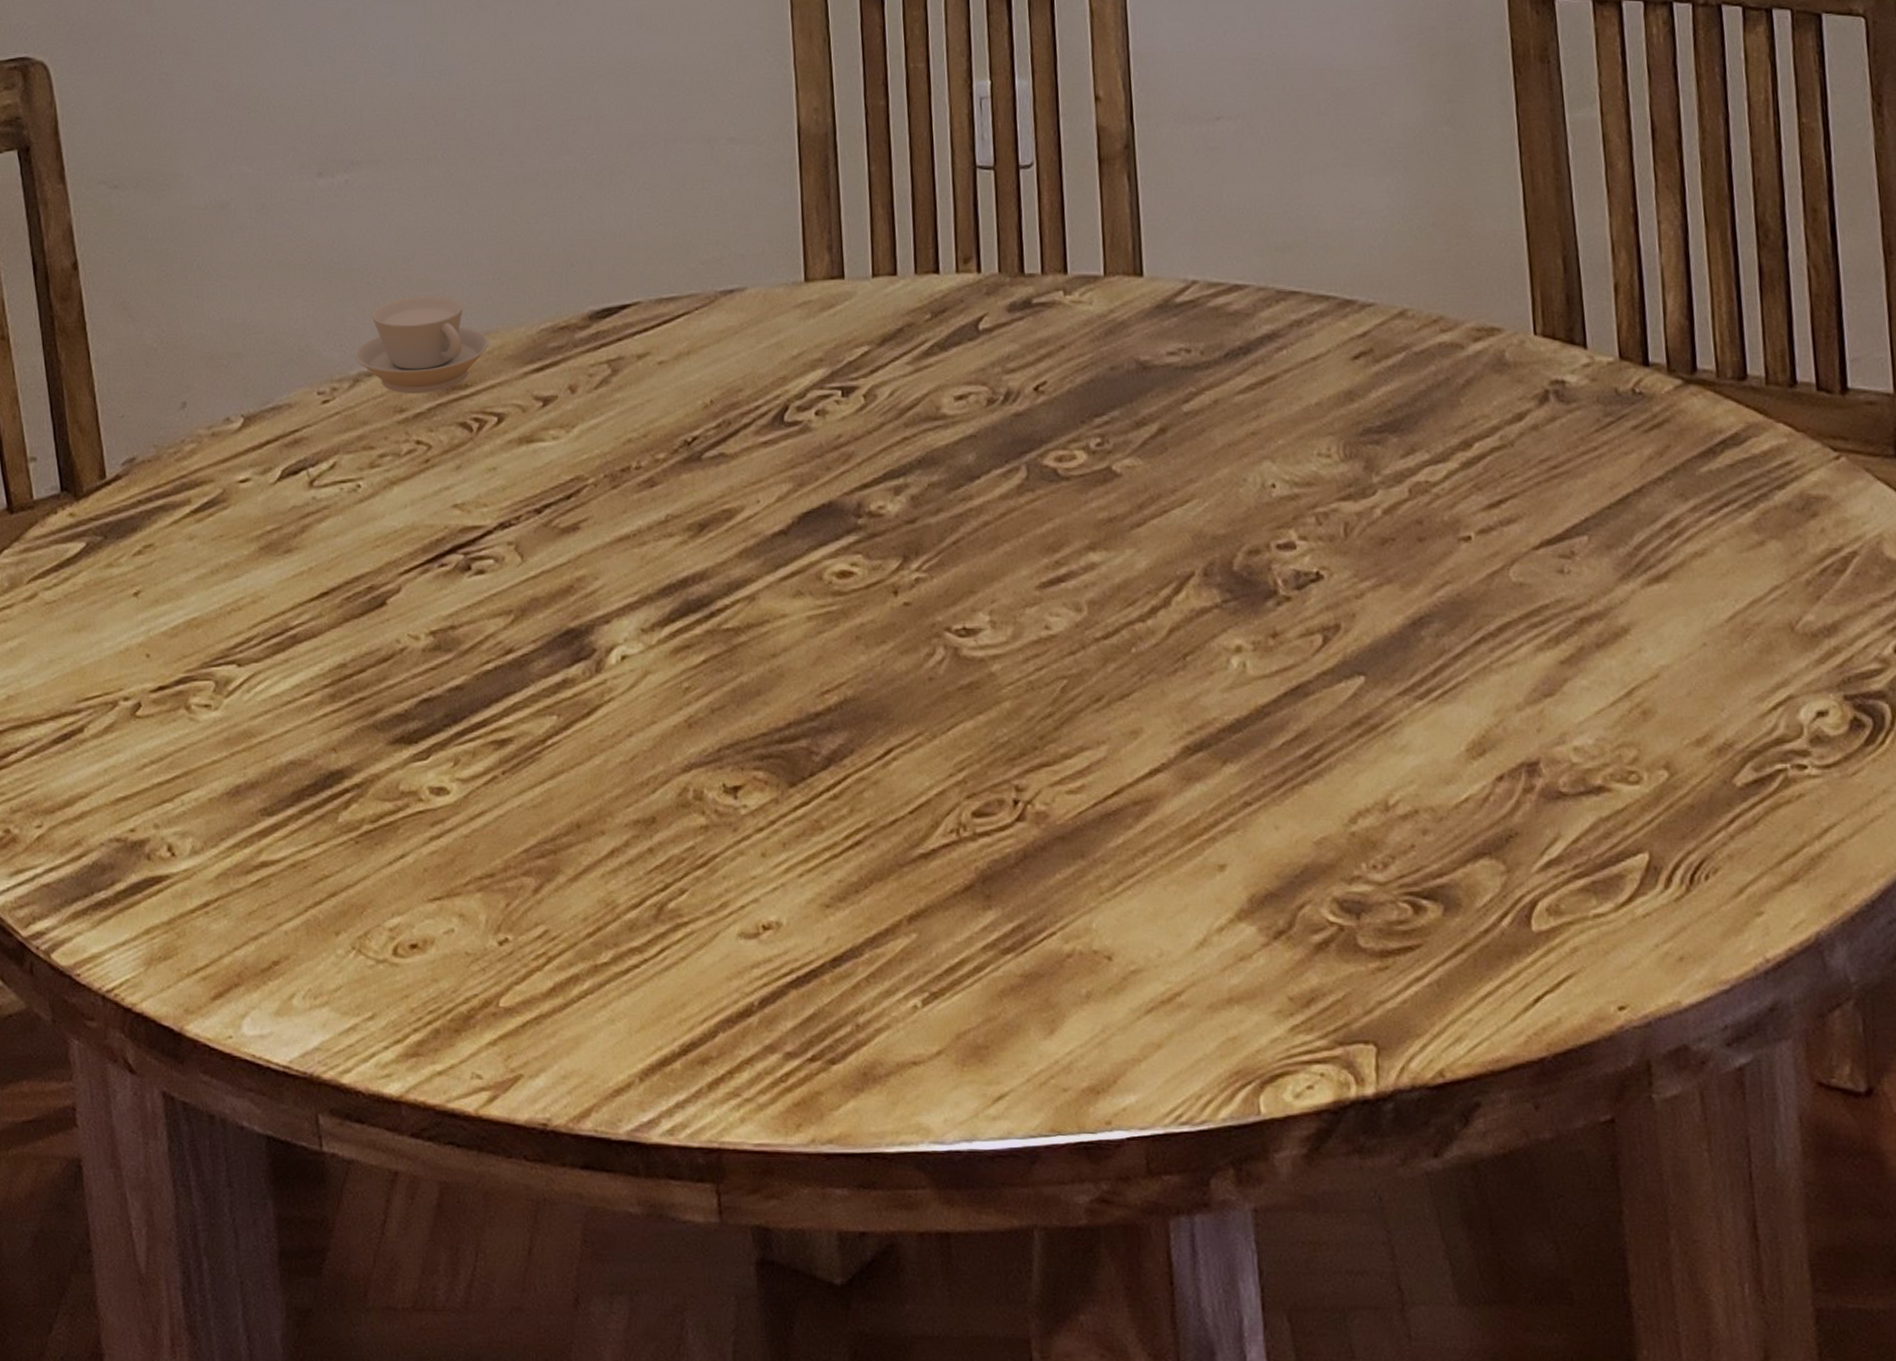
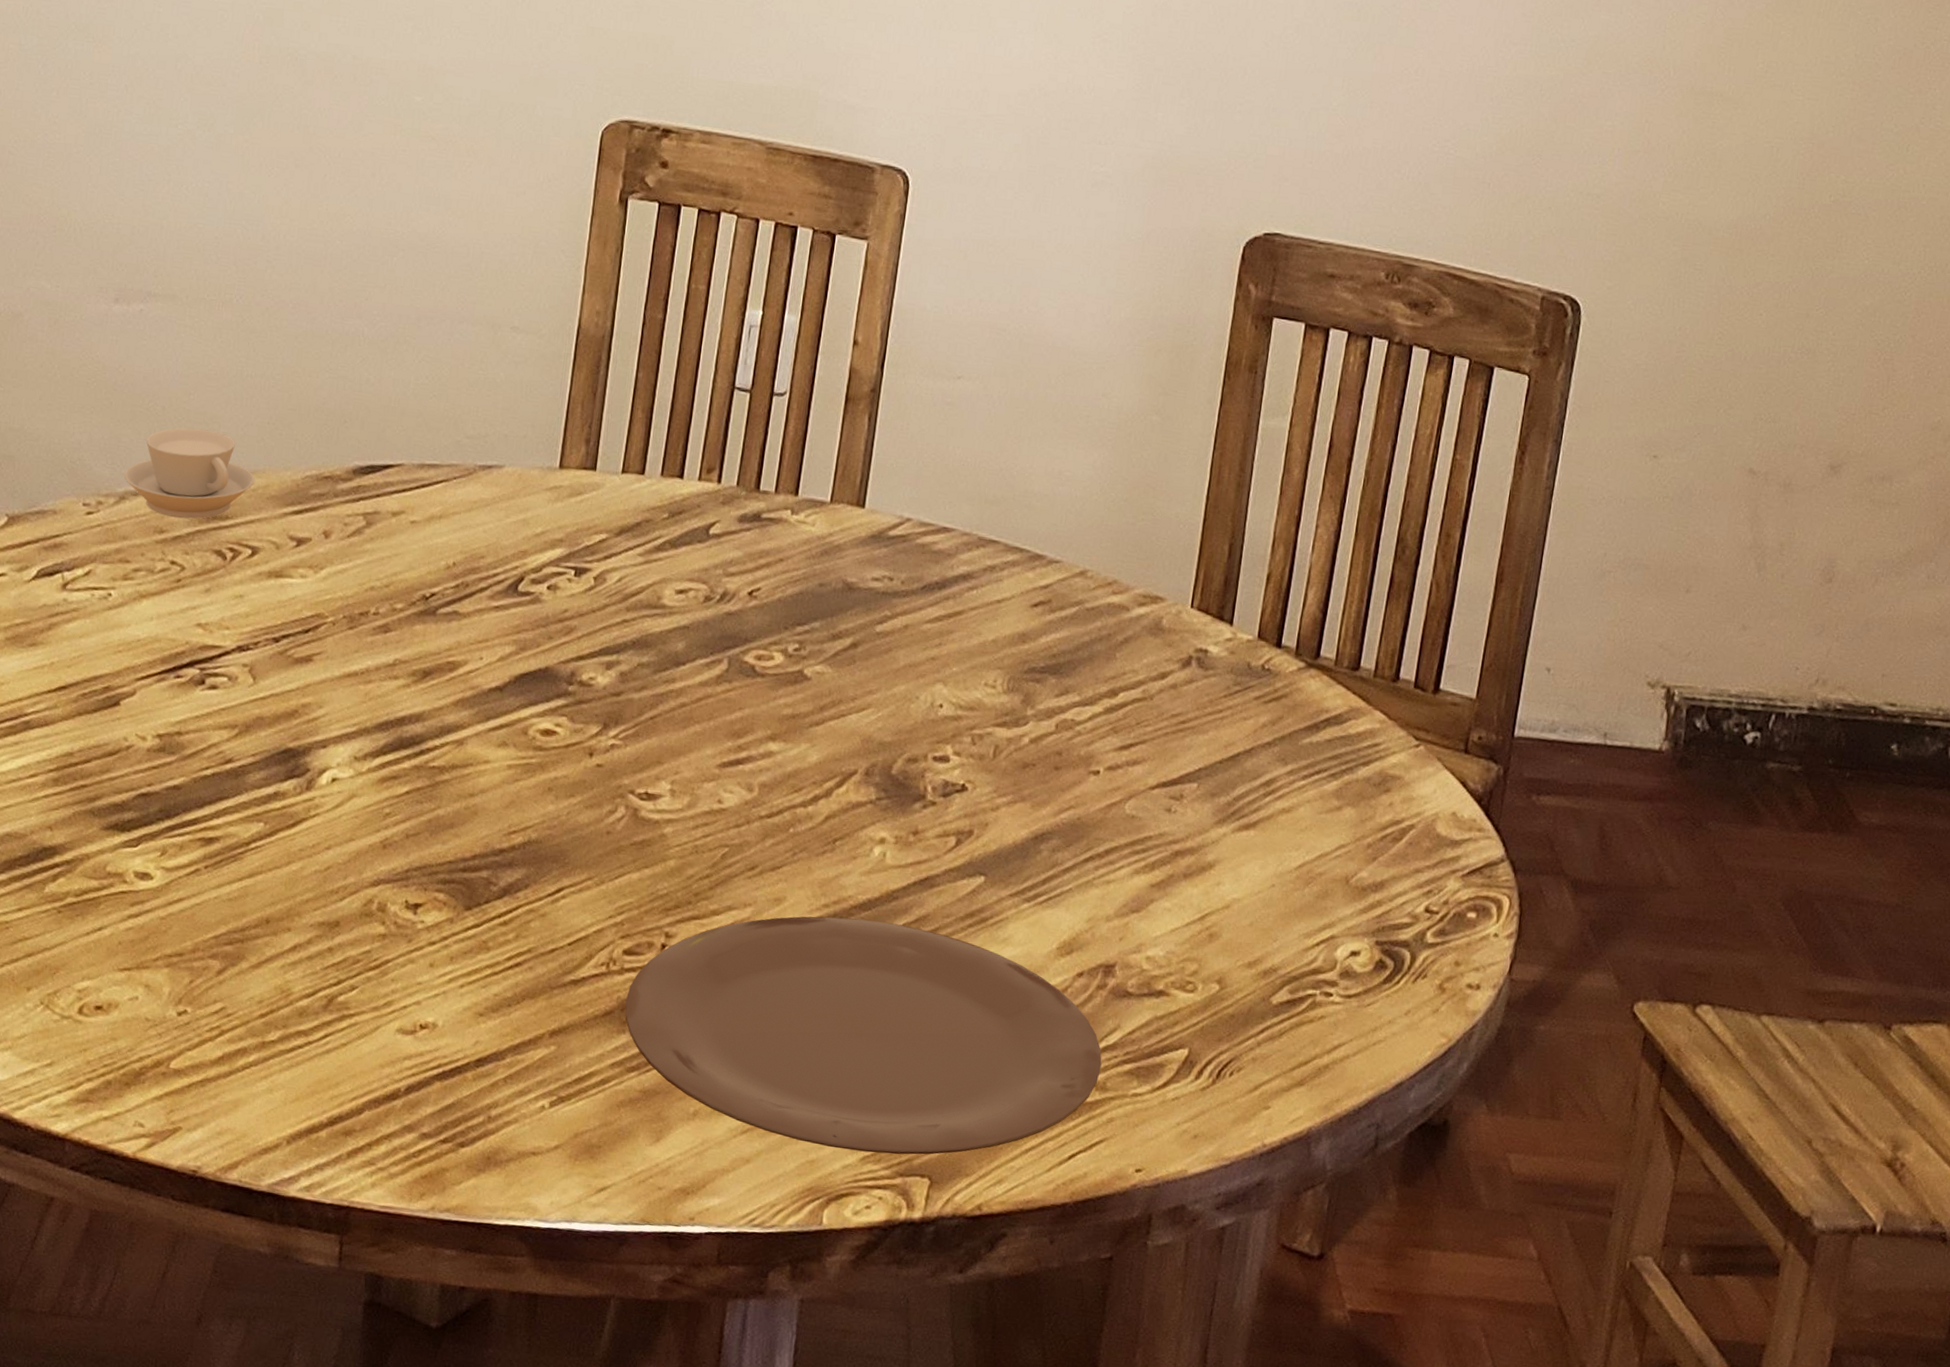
plate: none [985,743,1550,1021] -> present [625,916,1102,1155]

